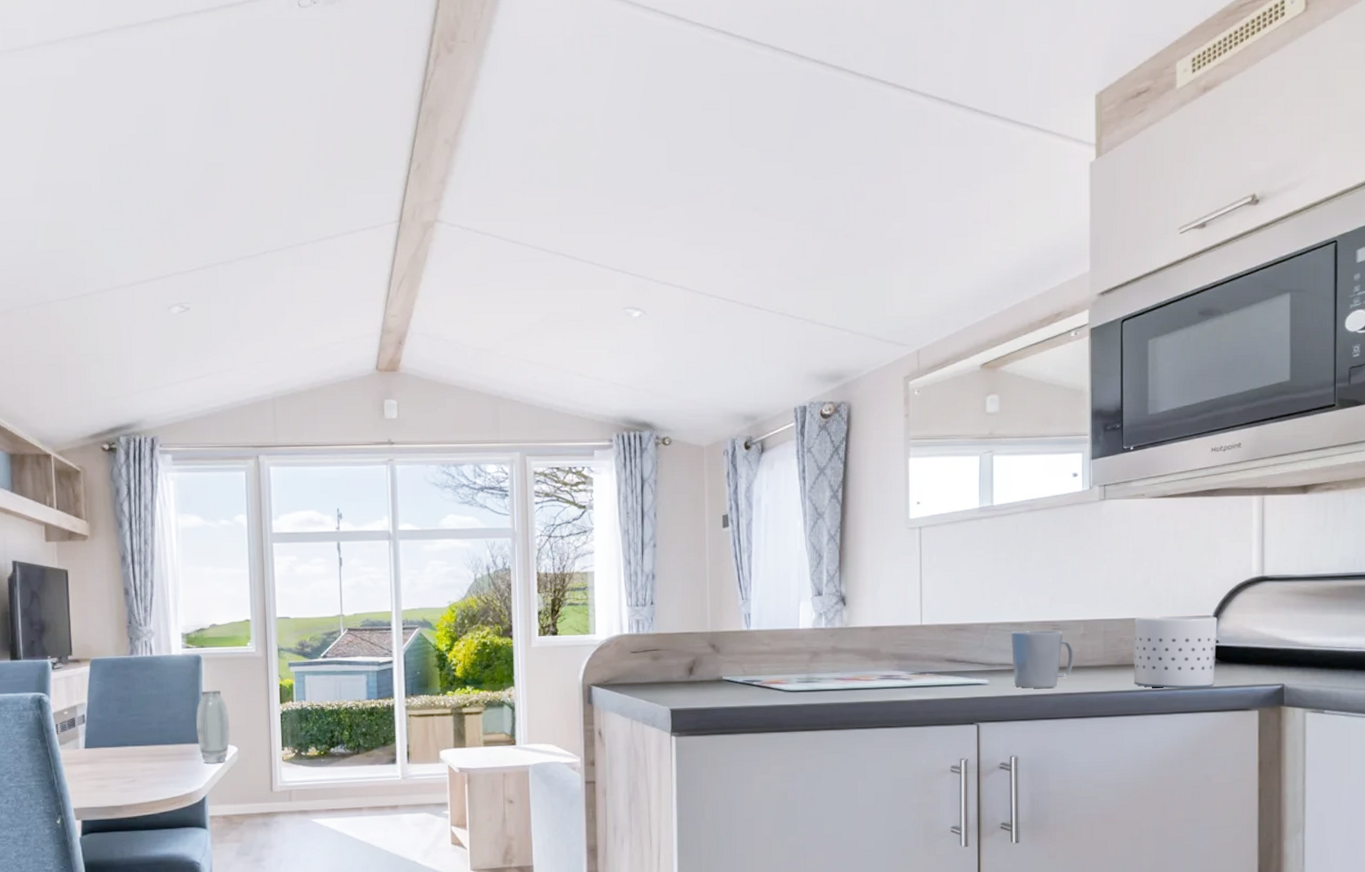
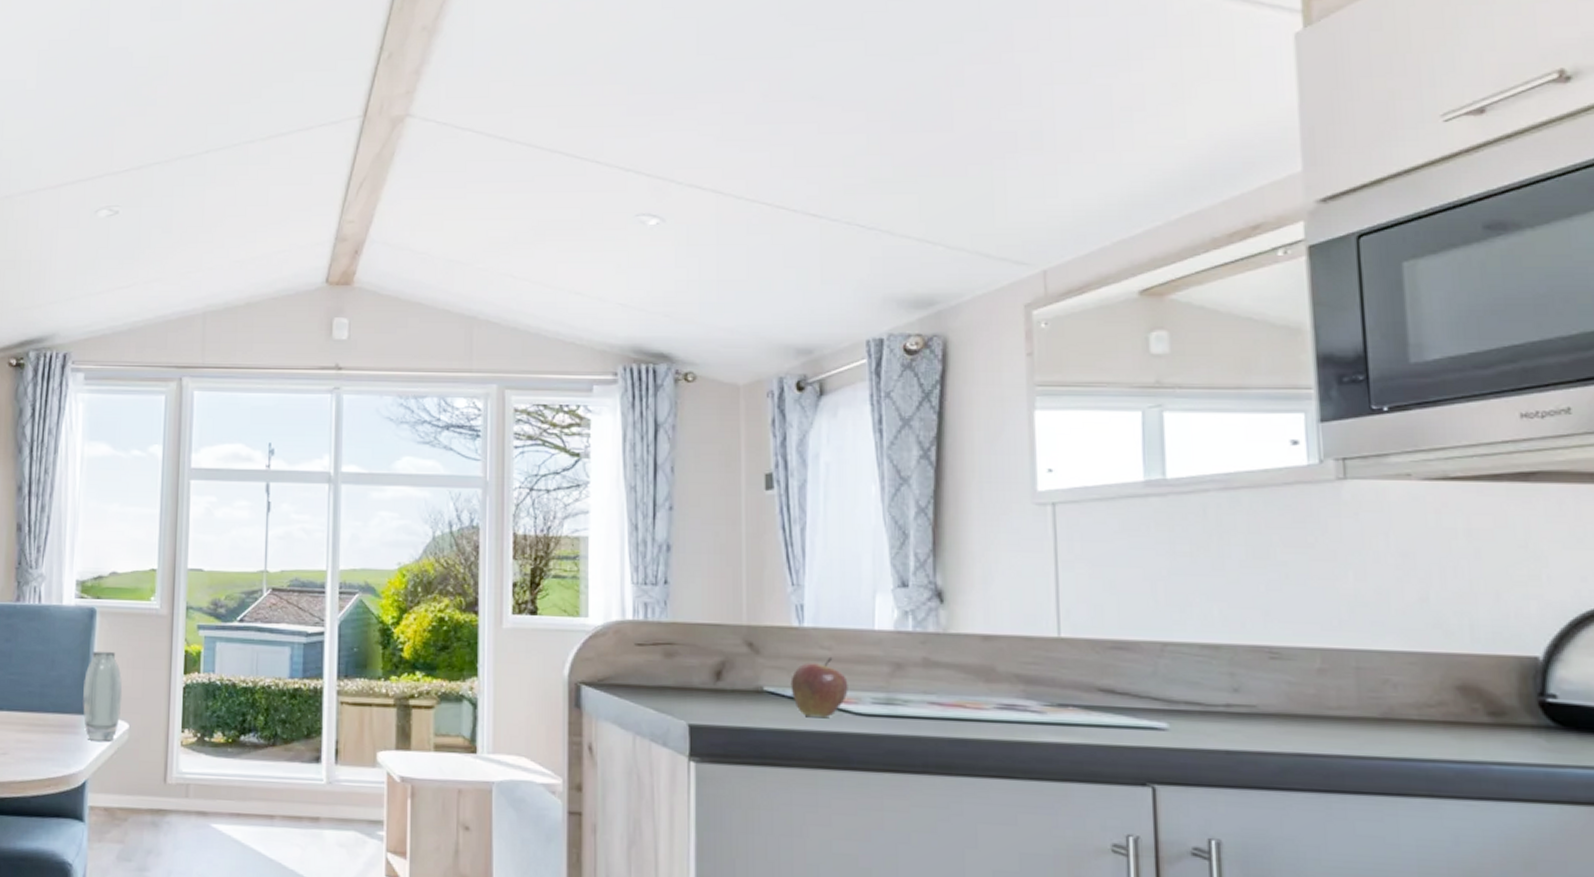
fruit: none [741,650,781,696] -> present [790,656,848,719]
mug: present [1010,630,1074,688] -> none [1201,657,1308,743]
mug: present [1133,615,1217,689] -> none [1407,649,1555,766]

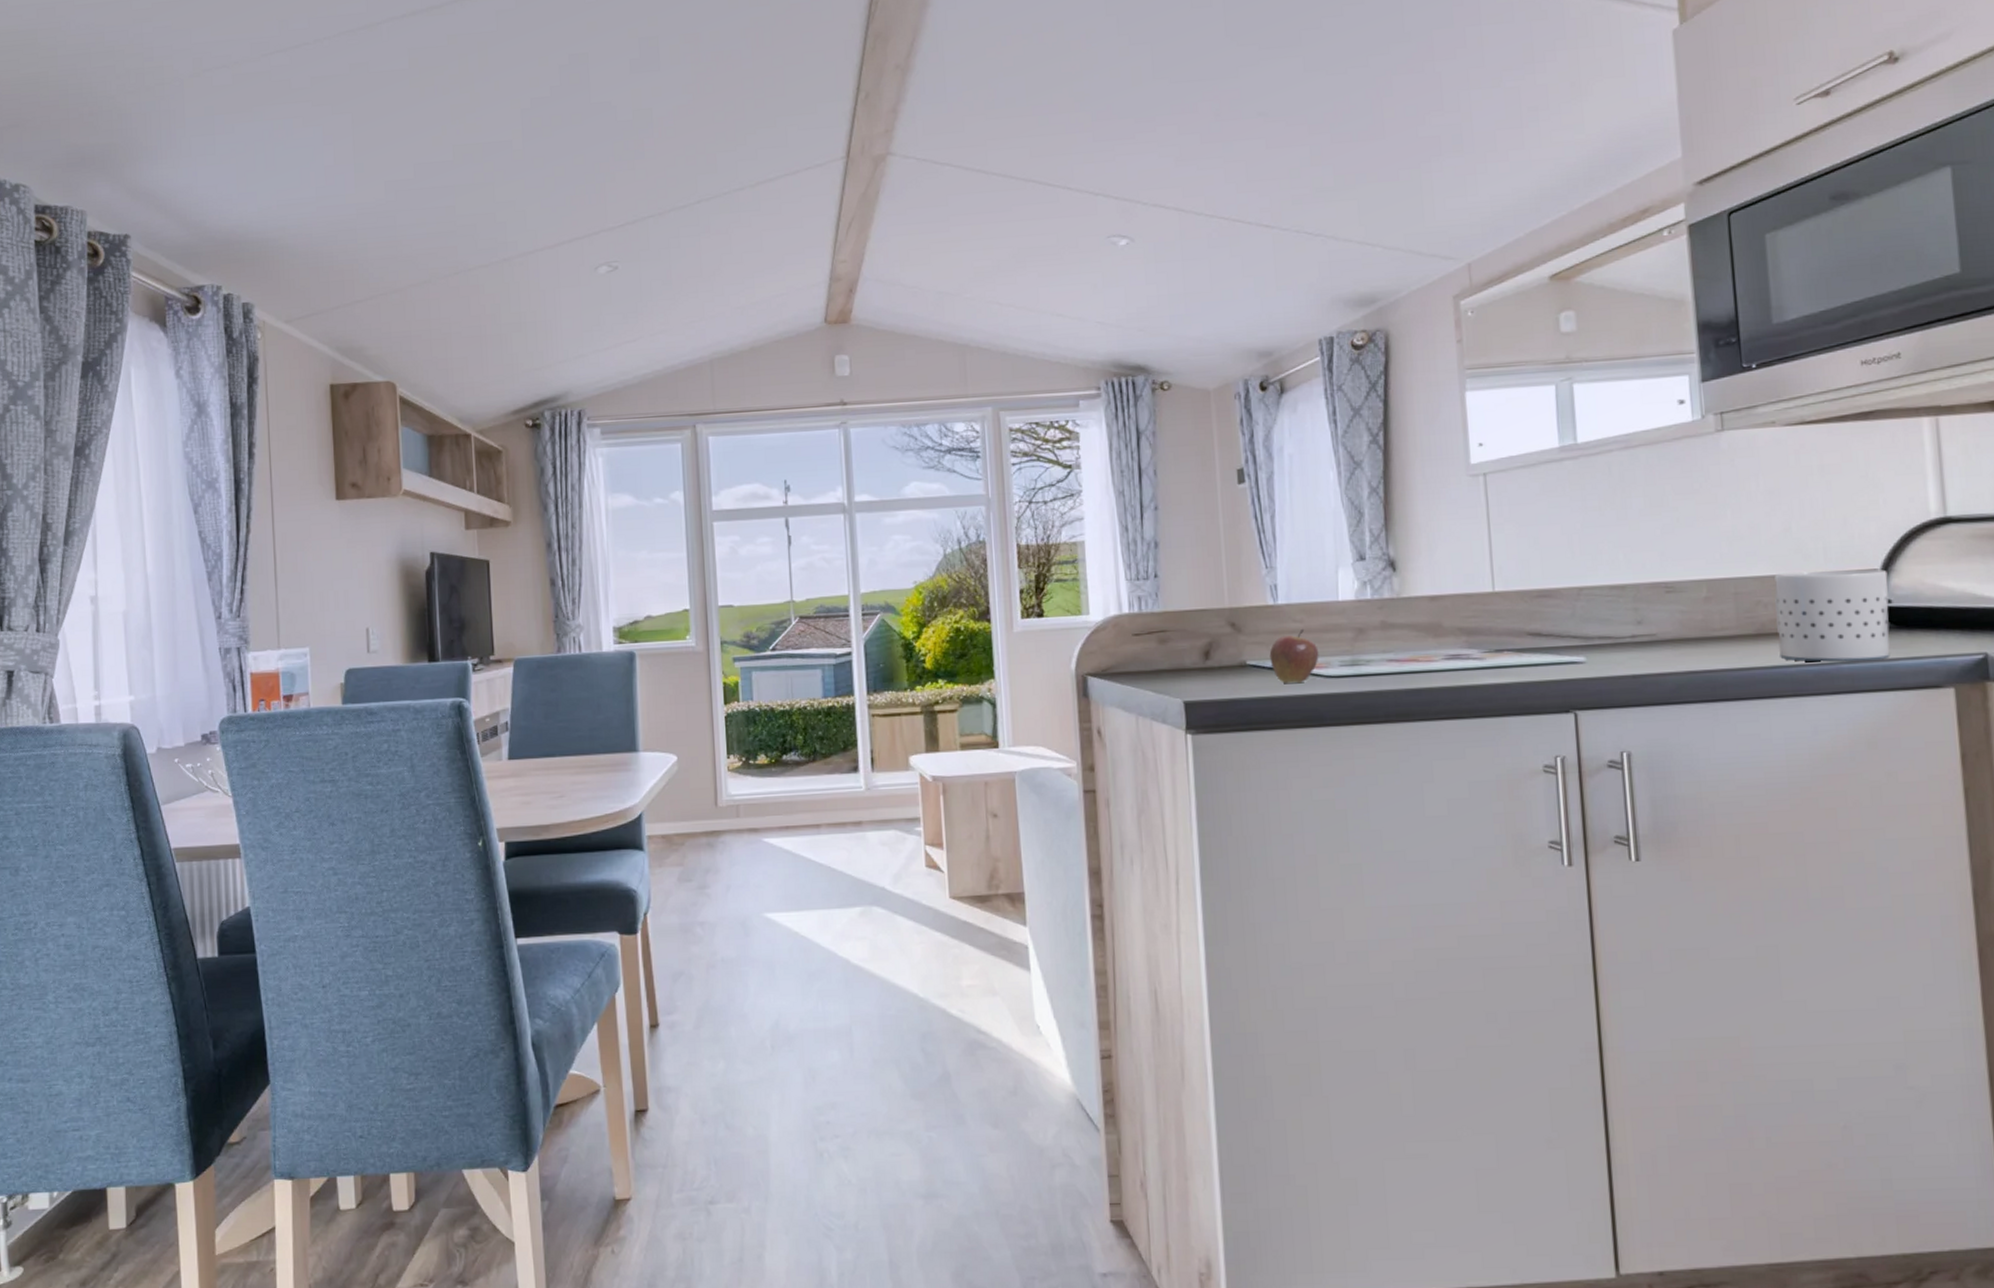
vase: present [83,651,123,741] -> none [630,690,669,775]
mug: none [1407,649,1555,766] -> present [1774,569,1890,663]

